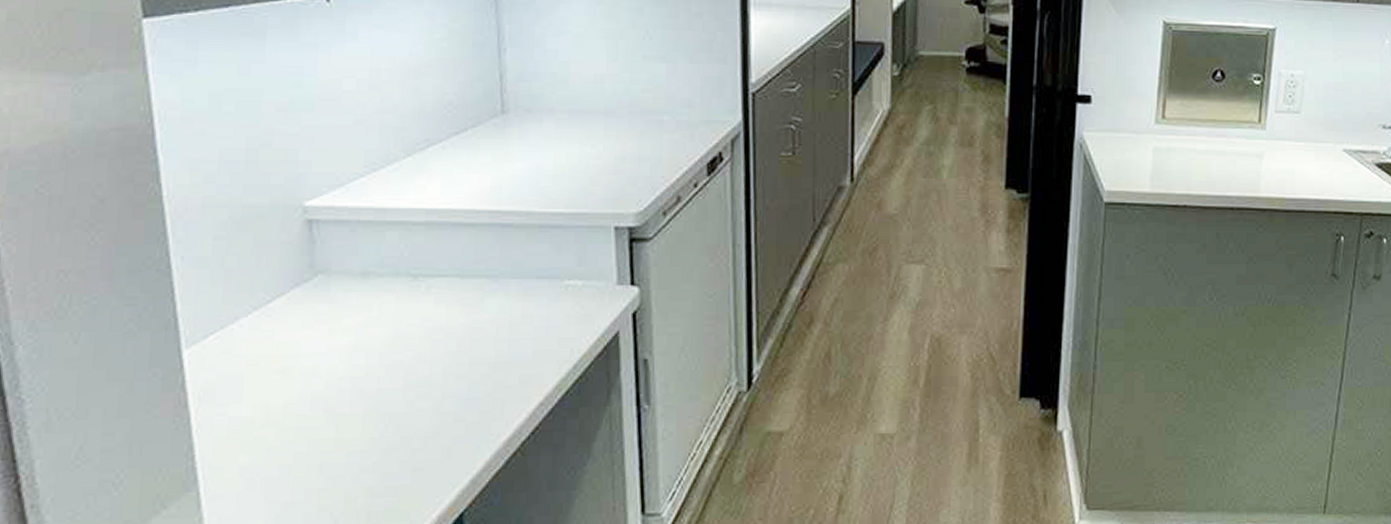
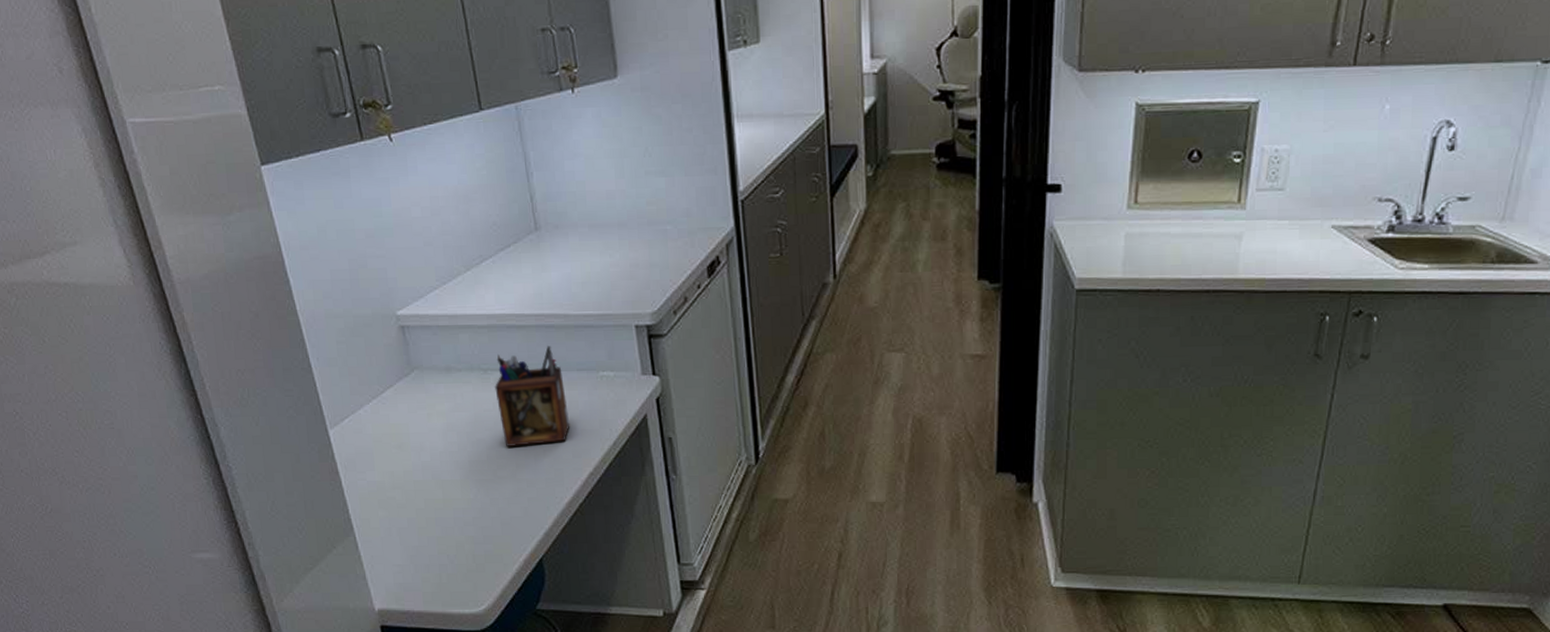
desk organizer: none [425,248,520,371] -> present [495,346,570,446]

